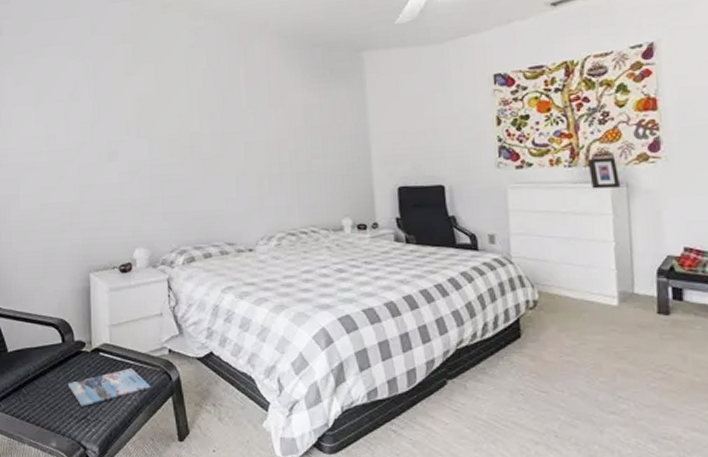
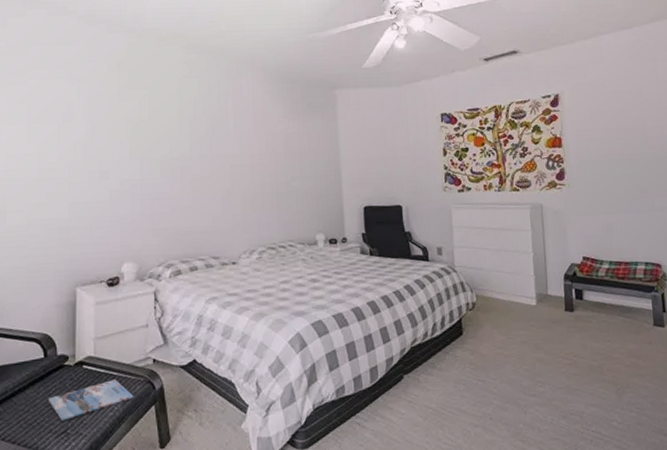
picture frame: present [587,158,620,189] -> none [512,184,536,210]

